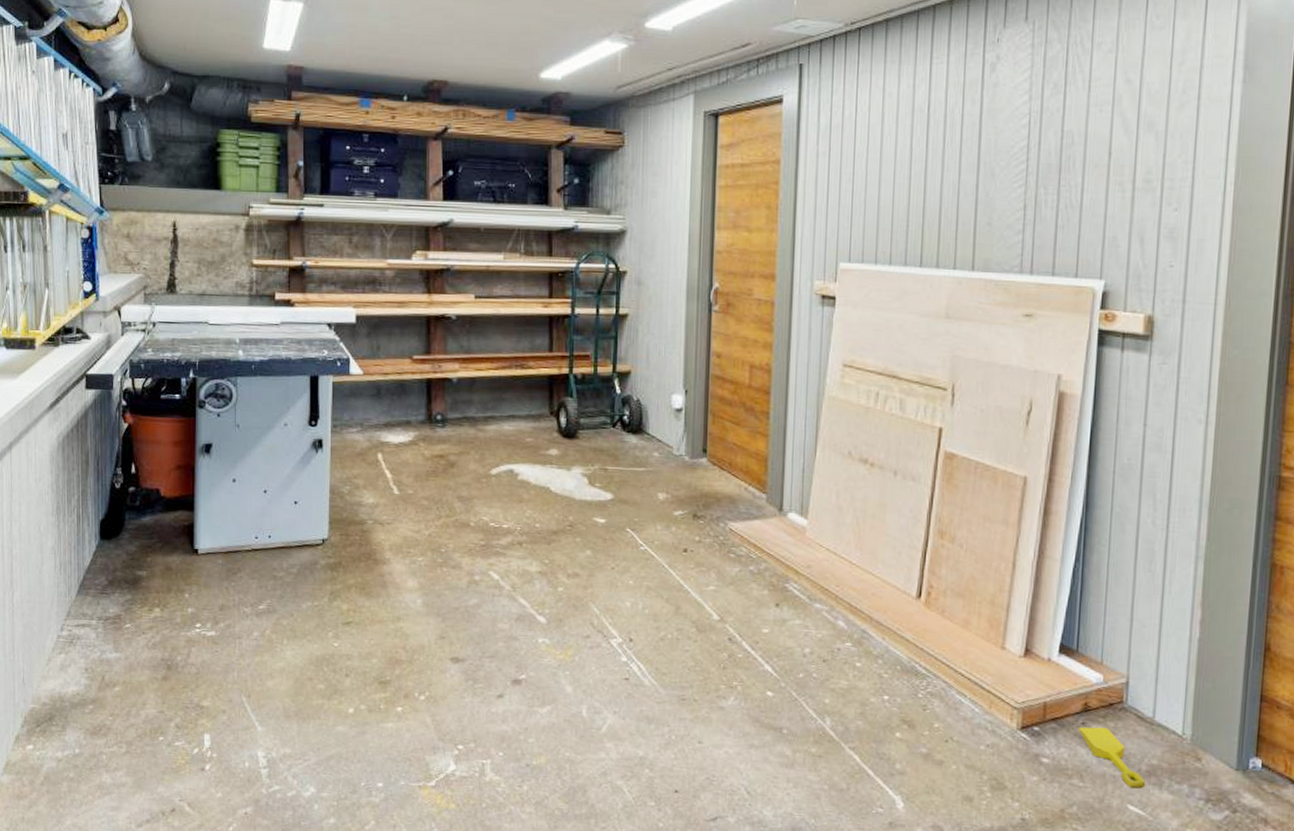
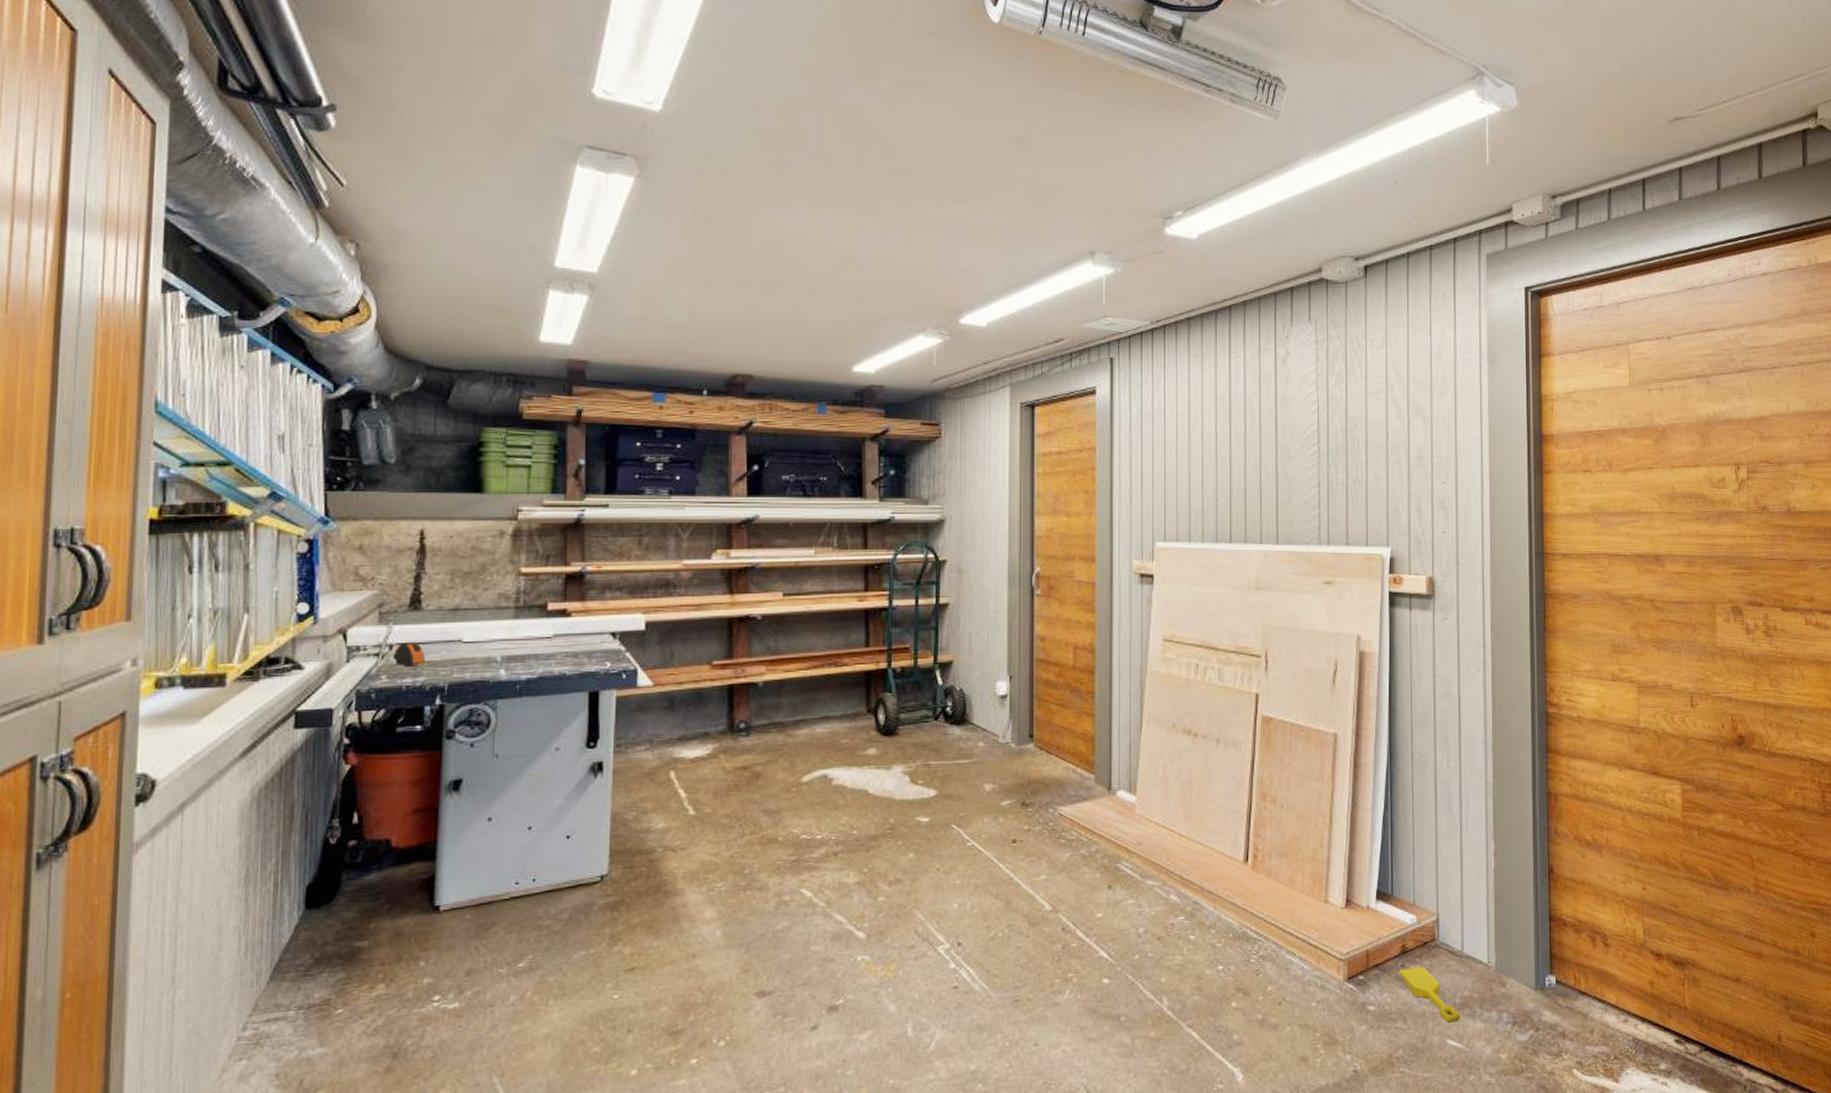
tape measure: none [154,320,190,344] -> present [390,641,438,667]

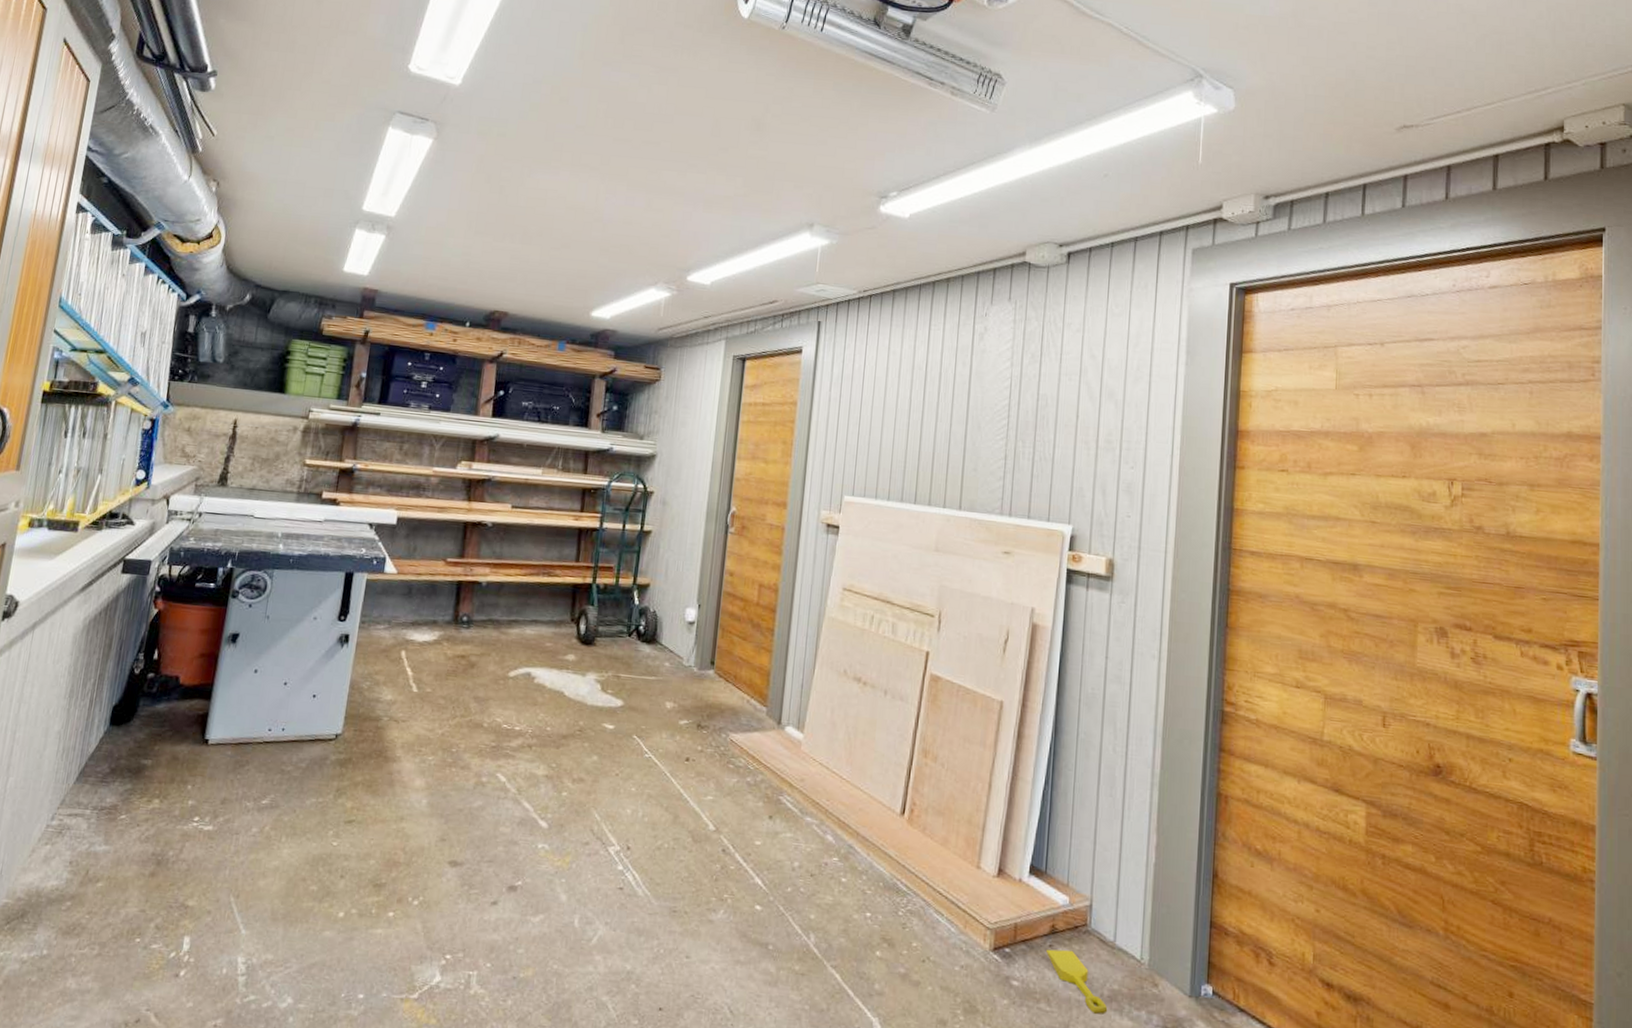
tape measure: present [390,641,438,667] -> none [198,511,233,535]

